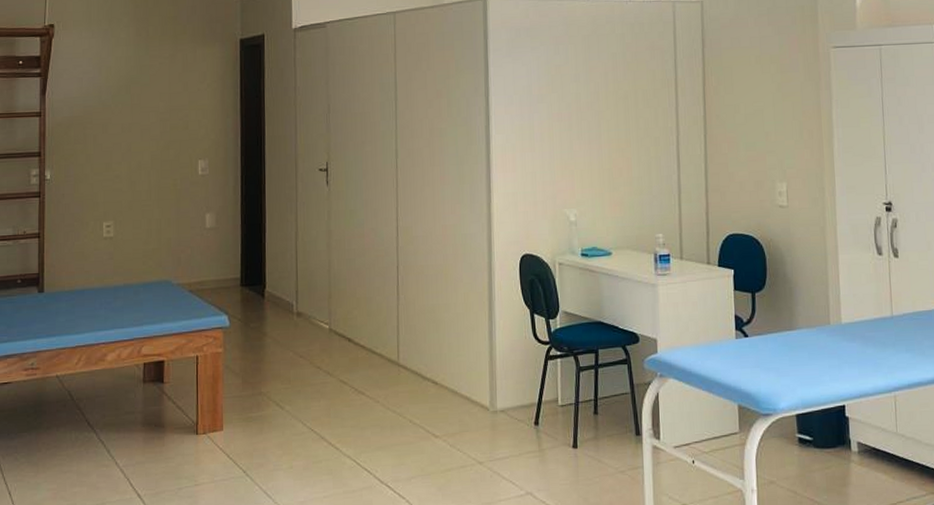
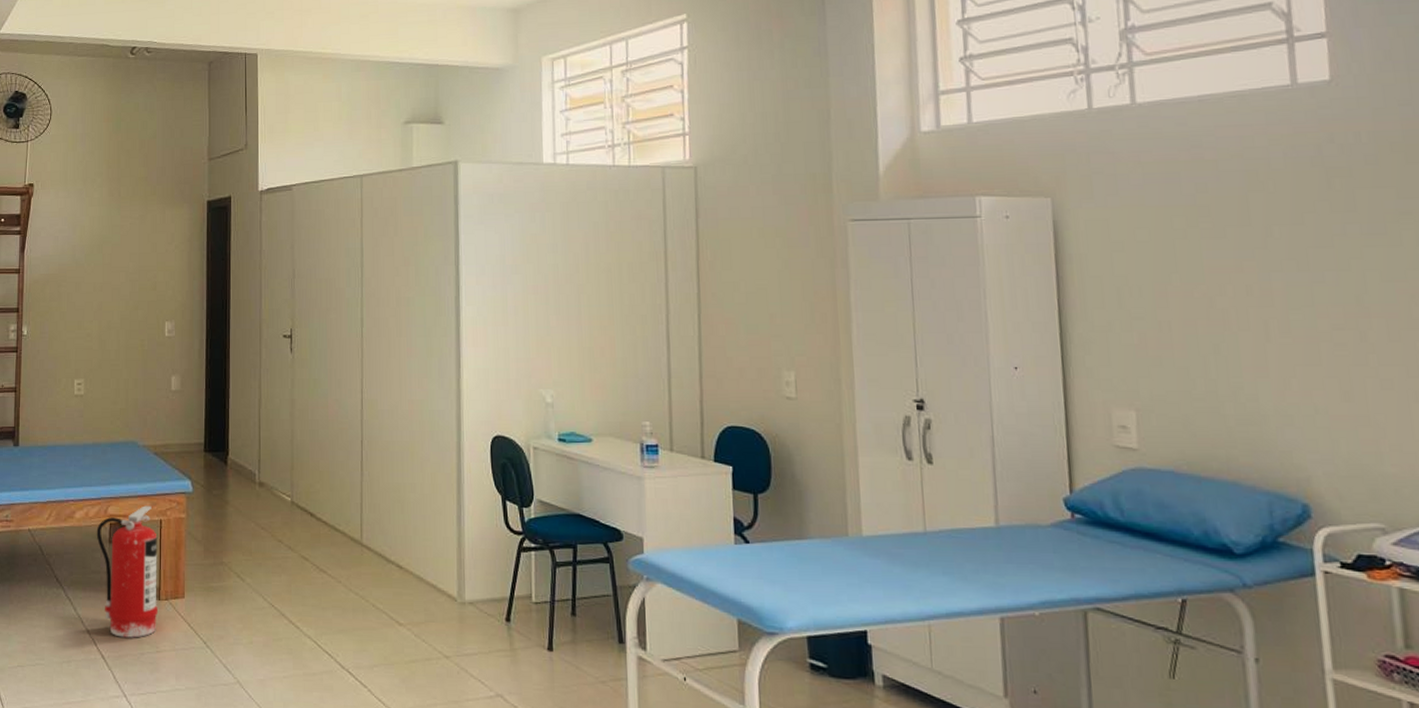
fire extinguisher: none [129,343,195,475] -> present [96,505,158,638]

